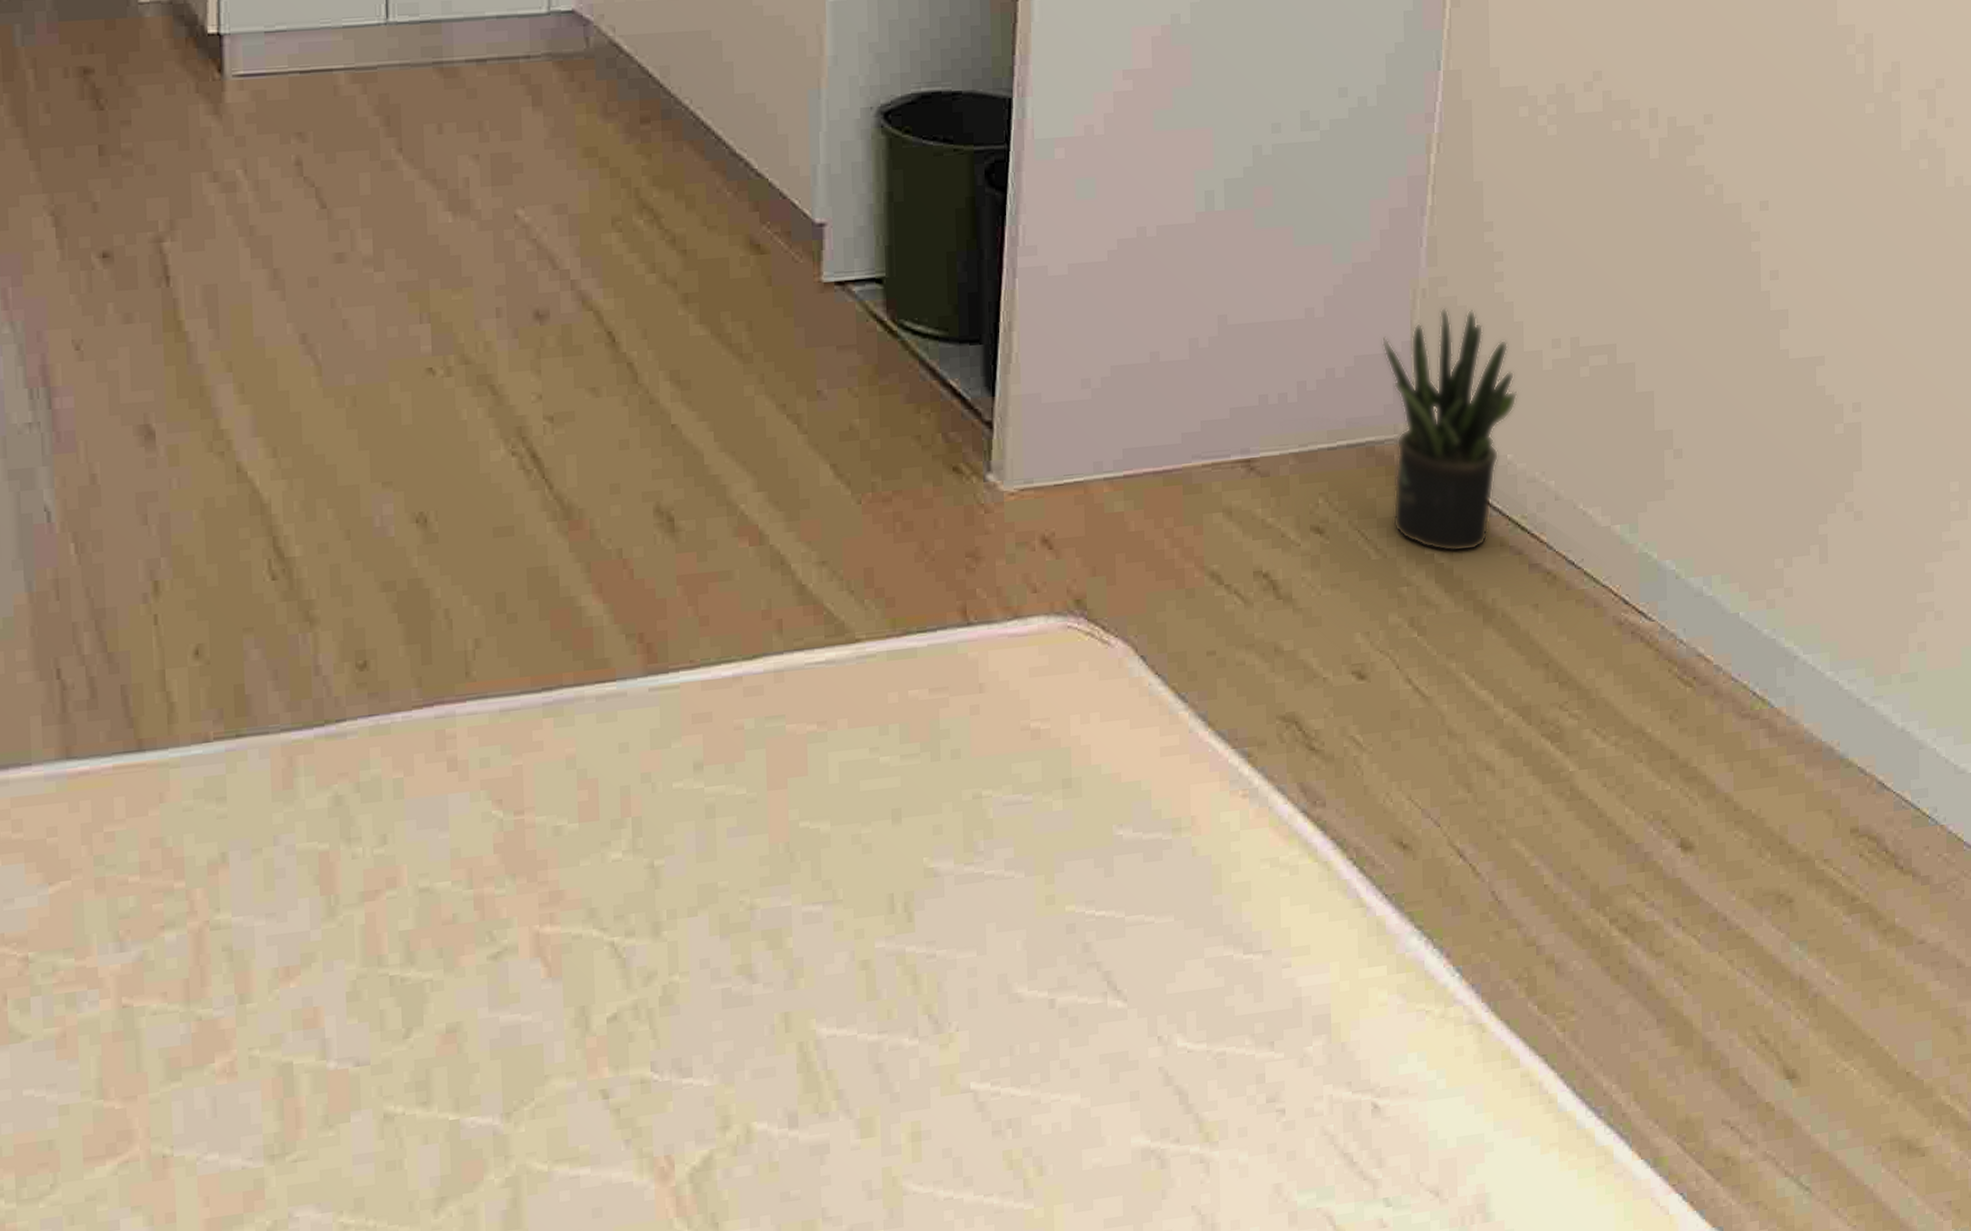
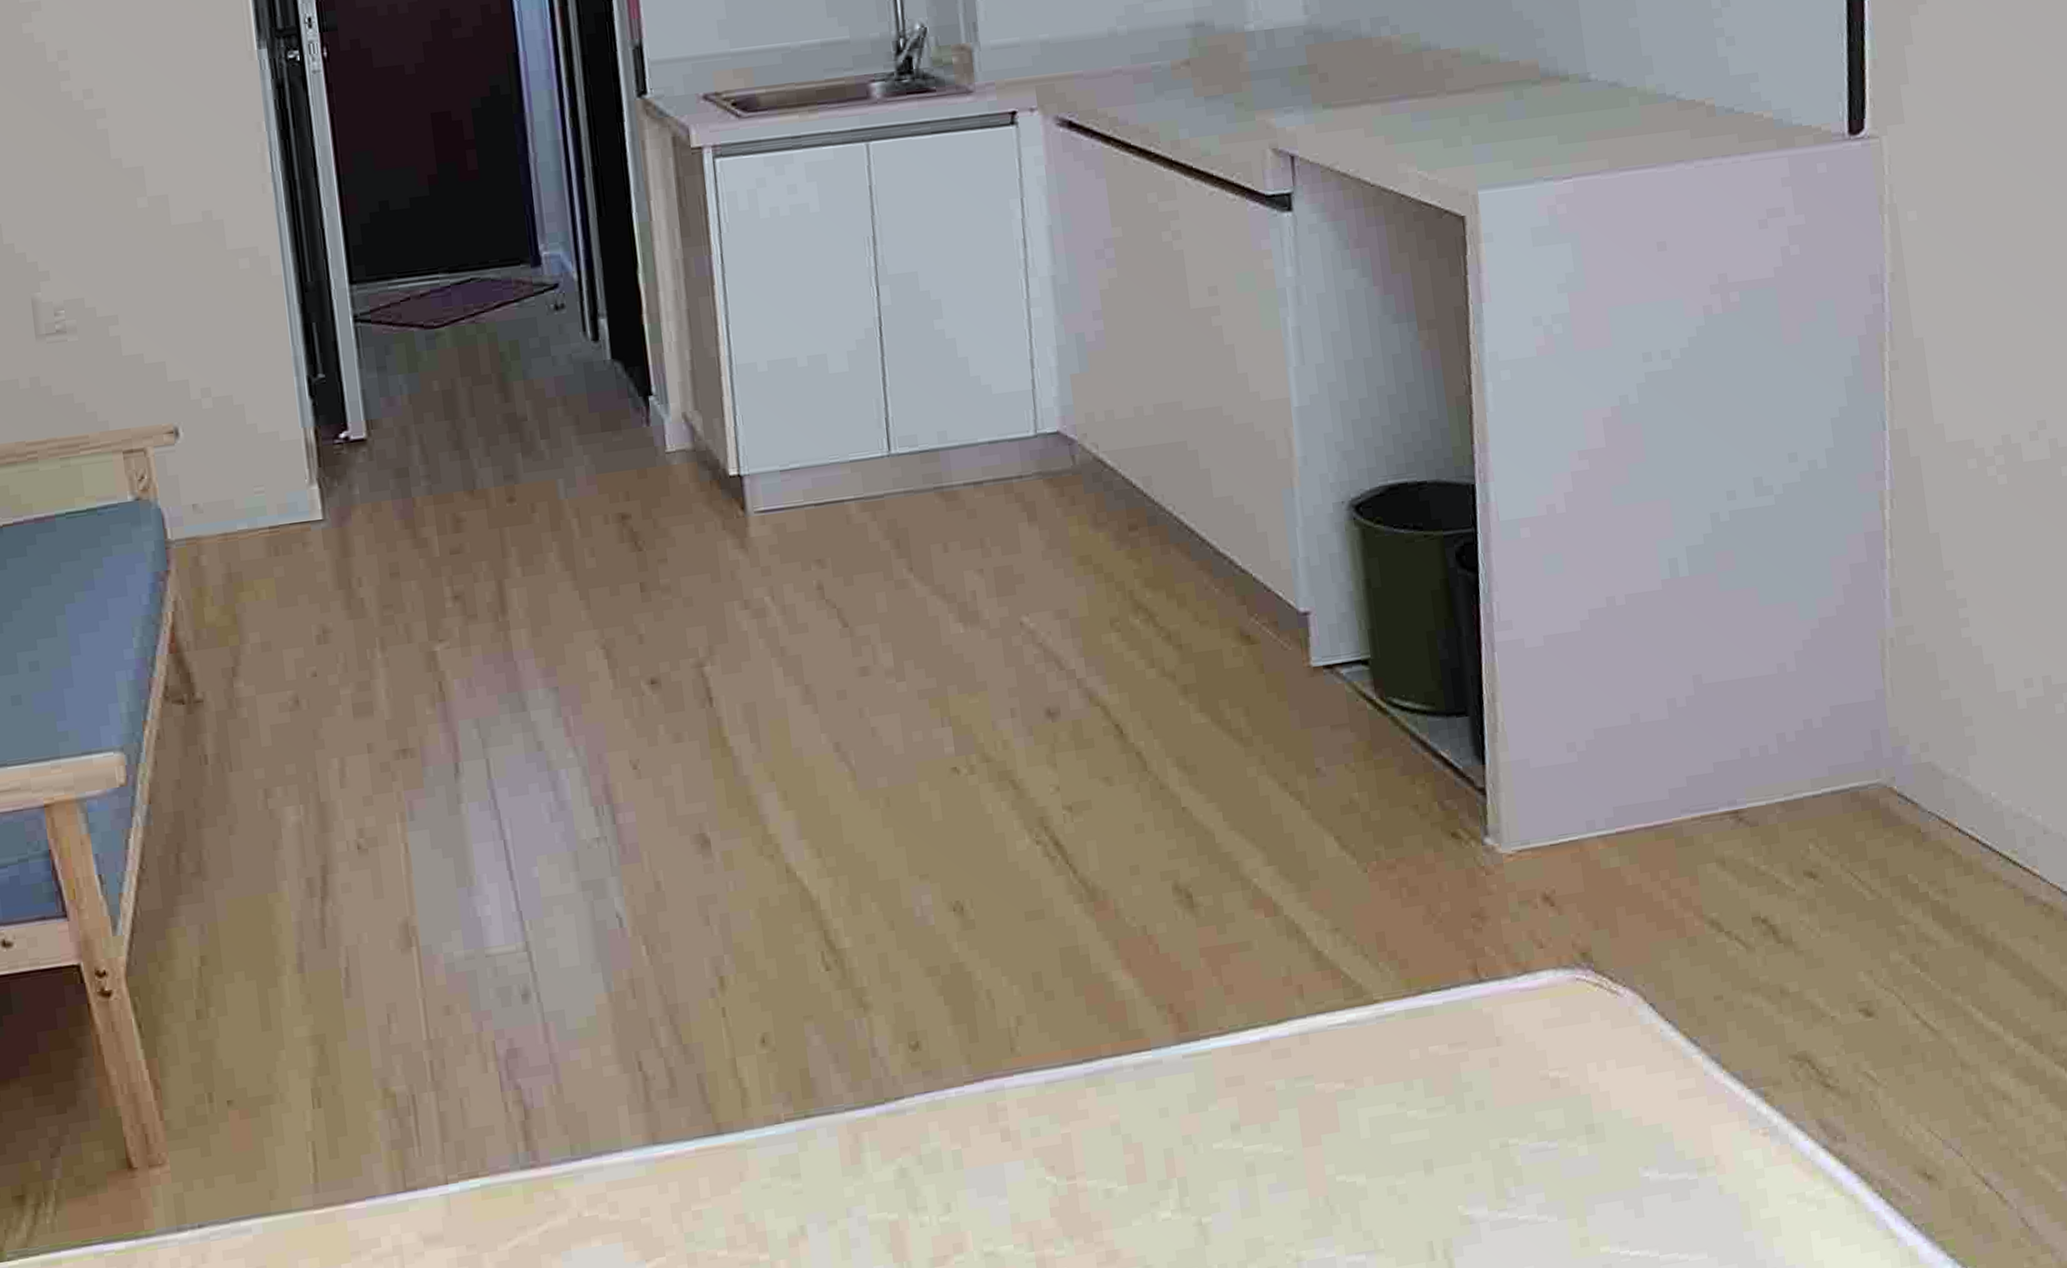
potted plant: present [1382,308,1518,553] -> none [1856,655,1996,890]

